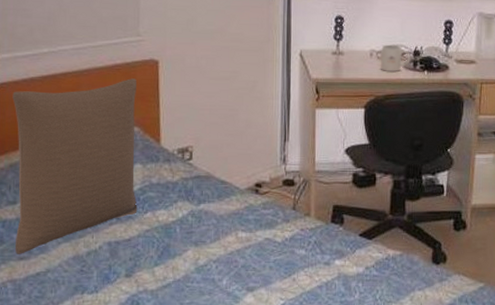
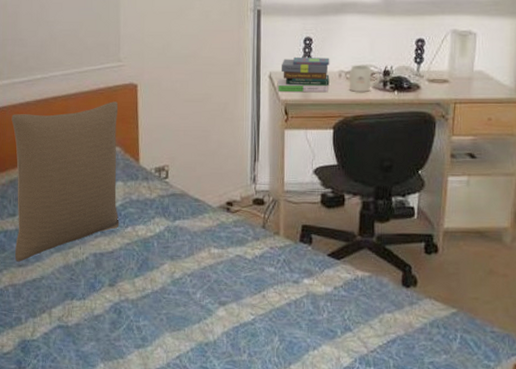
books: none [308,35,361,71] -> present [277,56,330,92]

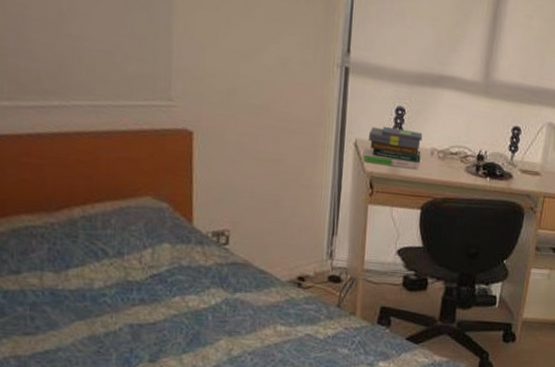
pillow: present [11,101,119,262] -> none [14,146,167,329]
mug: present [349,65,380,92] -> none [440,144,474,175]

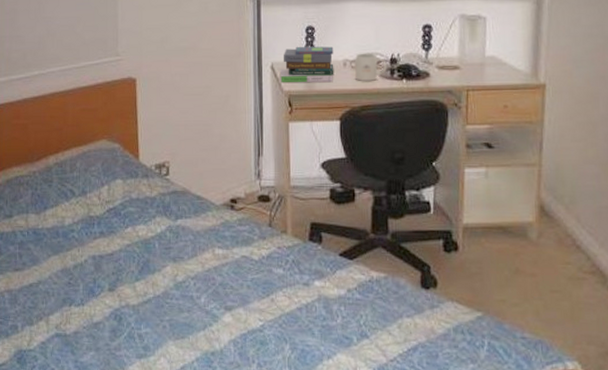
mug: none [440,144,474,175] -> present [354,53,387,81]

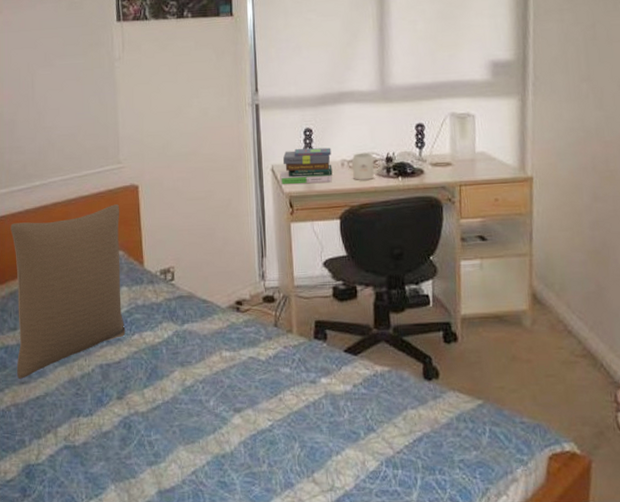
pillow: none [8,97,119,266] -> present [10,204,126,379]

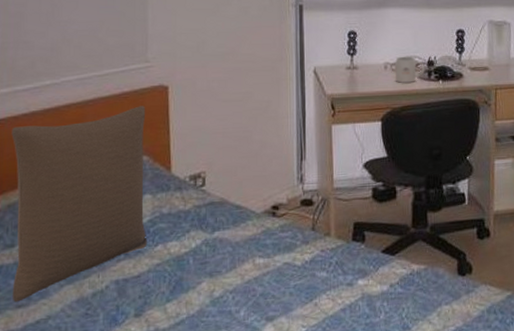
books: present [279,147,333,184] -> none [322,50,376,86]

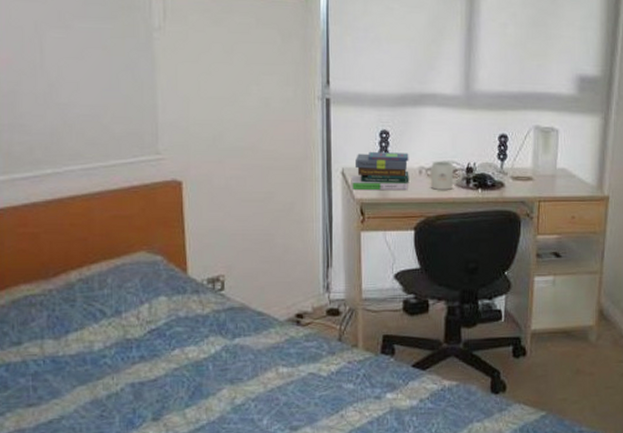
pillow: present [11,106,147,302] -> none [11,202,164,401]
books: none [322,50,376,86] -> present [351,151,409,190]

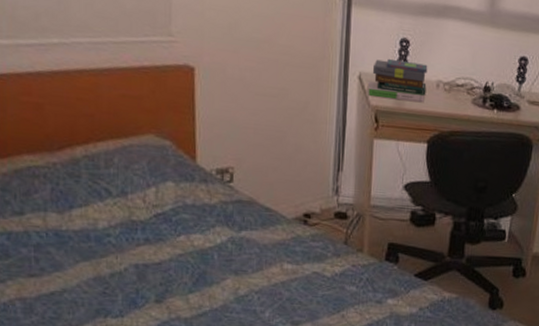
mug: present [430,161,463,190] -> none [446,76,480,107]

